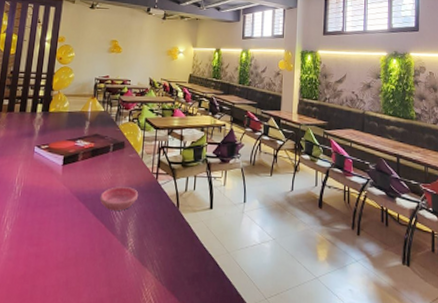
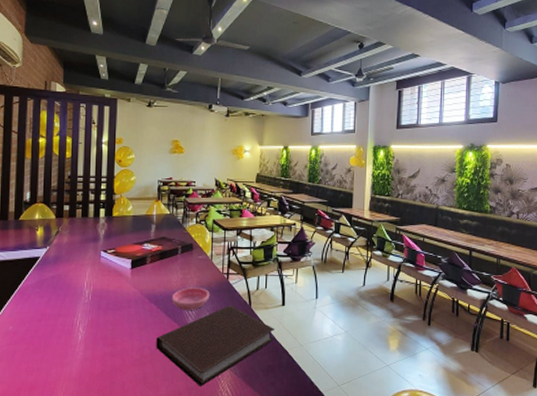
notebook: none [81,207,203,294] -> present [156,305,276,386]

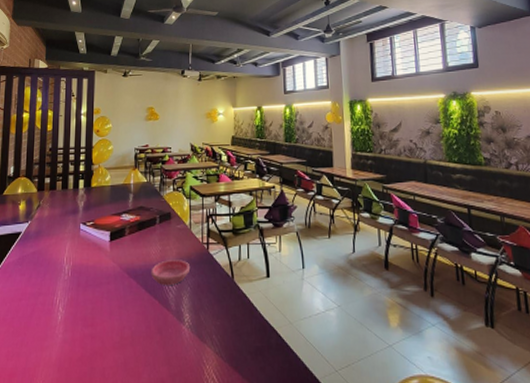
notebook: present [156,305,276,386] -> none [136,279,261,373]

